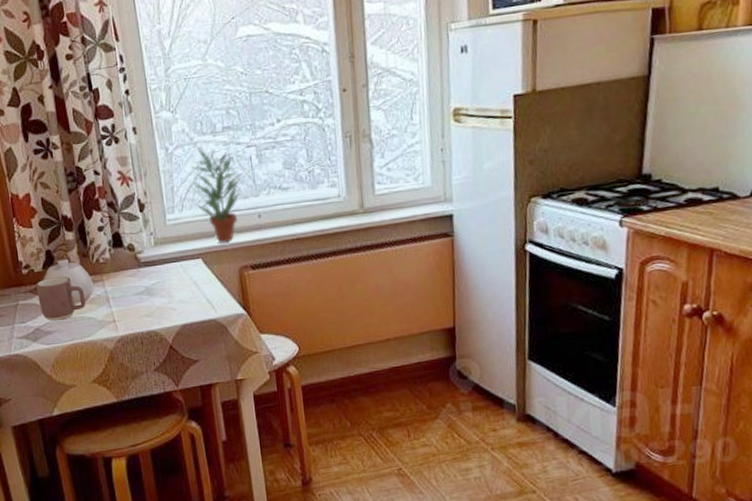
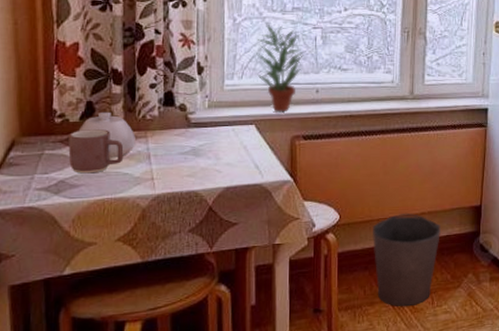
bucket: none [335,340,412,440] -> present [373,213,442,307]

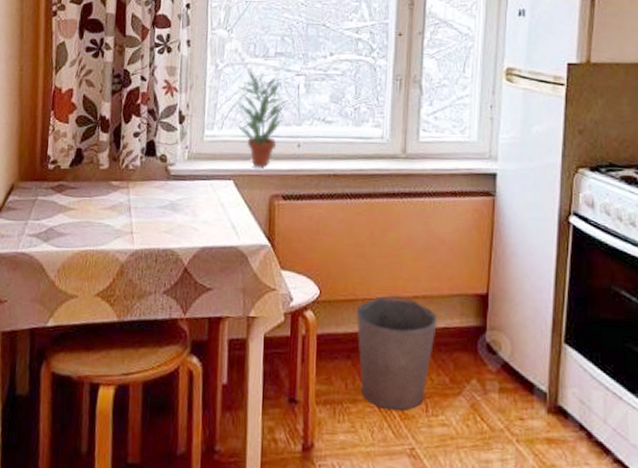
mug: present [67,129,124,174] -> none [58,177,107,223]
sugar bowl: present [78,111,137,158] -> none [67,159,119,208]

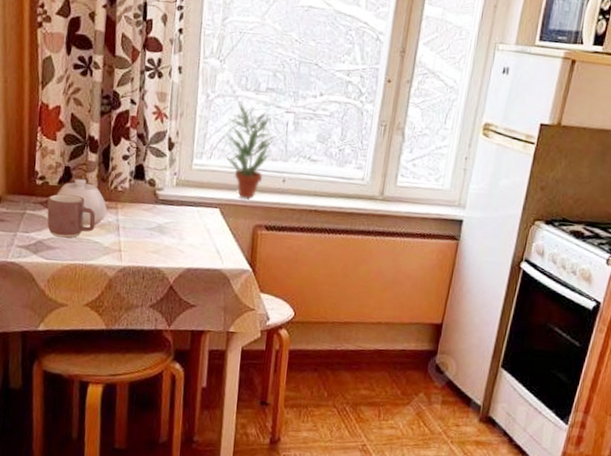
mug: none [58,177,107,223] -> present [46,194,96,238]
sugar bowl: none [67,159,119,208] -> present [56,178,108,225]
bucket: present [356,295,439,411] -> none [324,320,397,415]

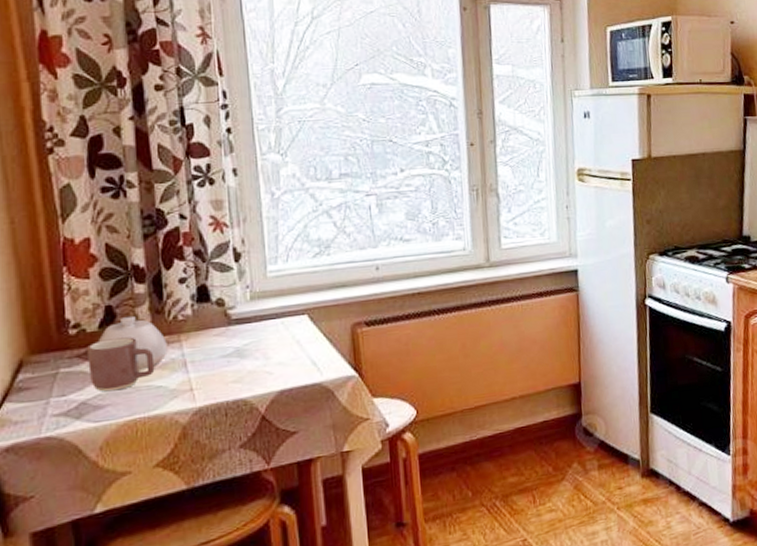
potted plant: present [225,104,276,199] -> none [301,196,360,298]

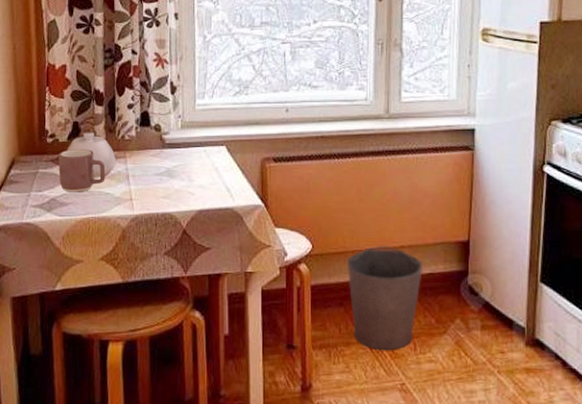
bucket: none [456,400,537,511] -> present [348,246,424,350]

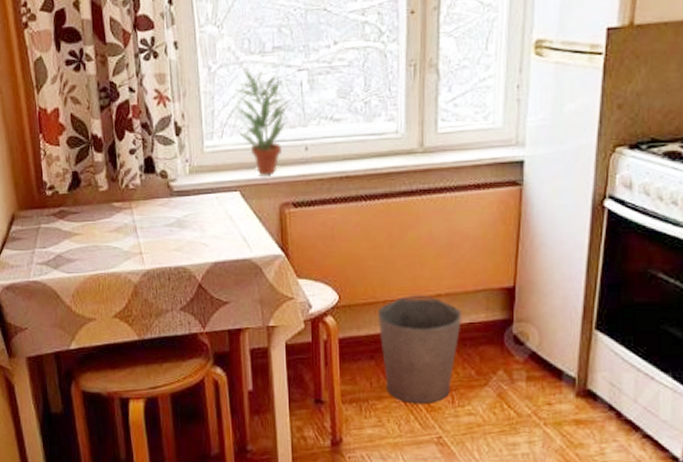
mug: present [57,149,106,192] -> none [59,201,112,248]
sugar bowl: present [66,132,117,177] -> none [67,181,123,231]
potted plant: none [226,41,275,133] -> present [235,70,291,176]

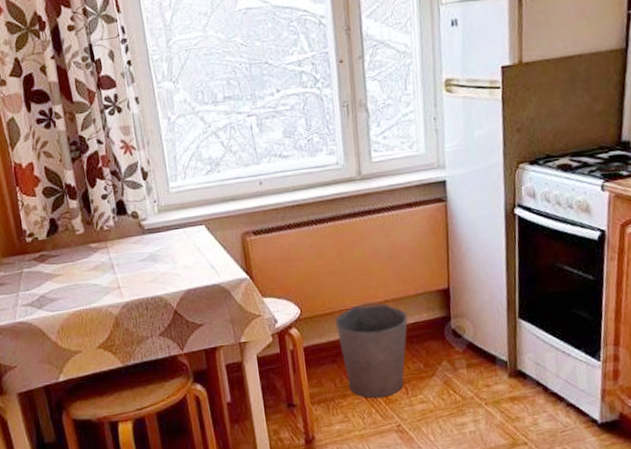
potted plant: present [235,70,291,176] -> none [193,118,244,210]

